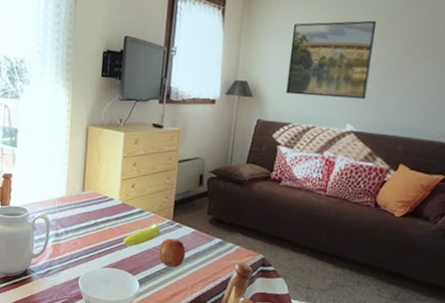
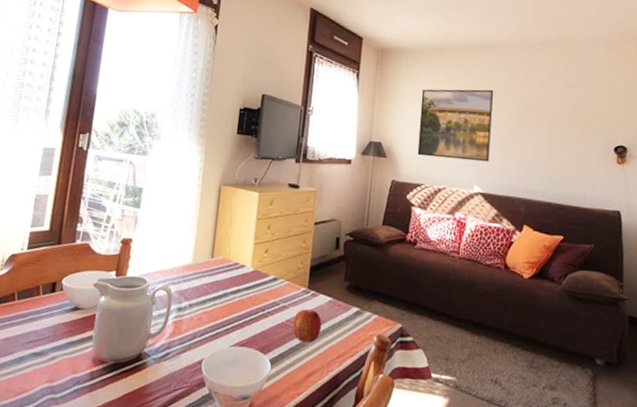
banana: present [123,223,161,247] -> none [254,292,296,320]

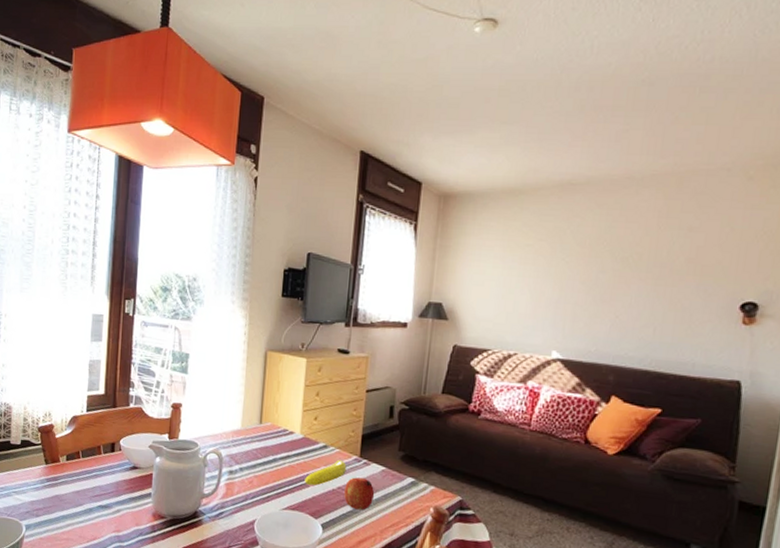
banana: none [254,292,296,320] -> present [304,460,347,486]
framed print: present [417,89,494,162] -> none [484,237,584,324]

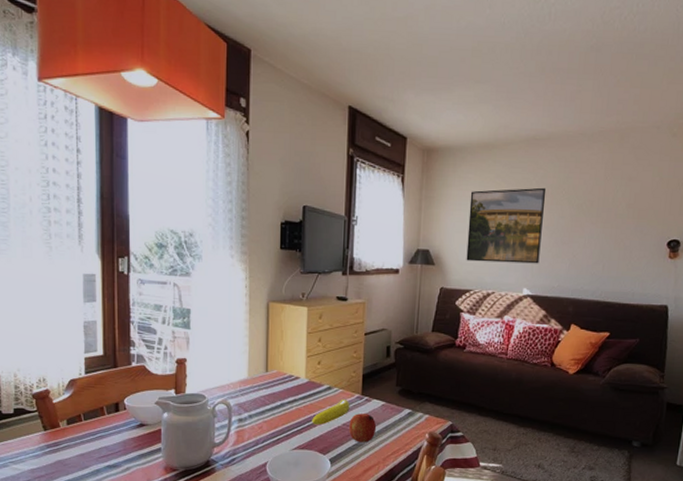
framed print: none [484,237,584,324] -> present [466,187,547,264]

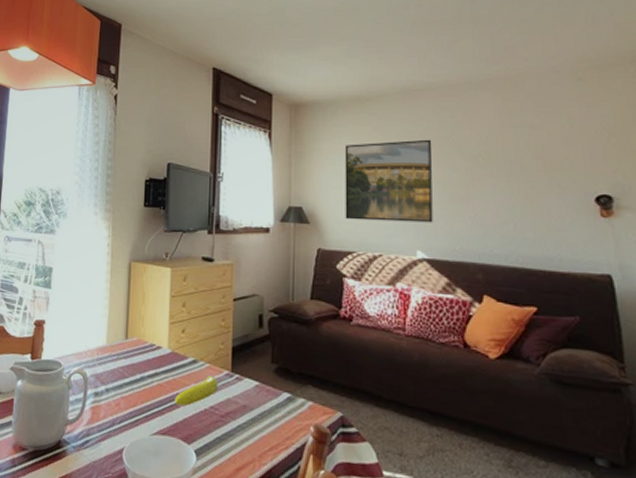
fruit: present [349,413,377,443] -> none [217,394,250,432]

